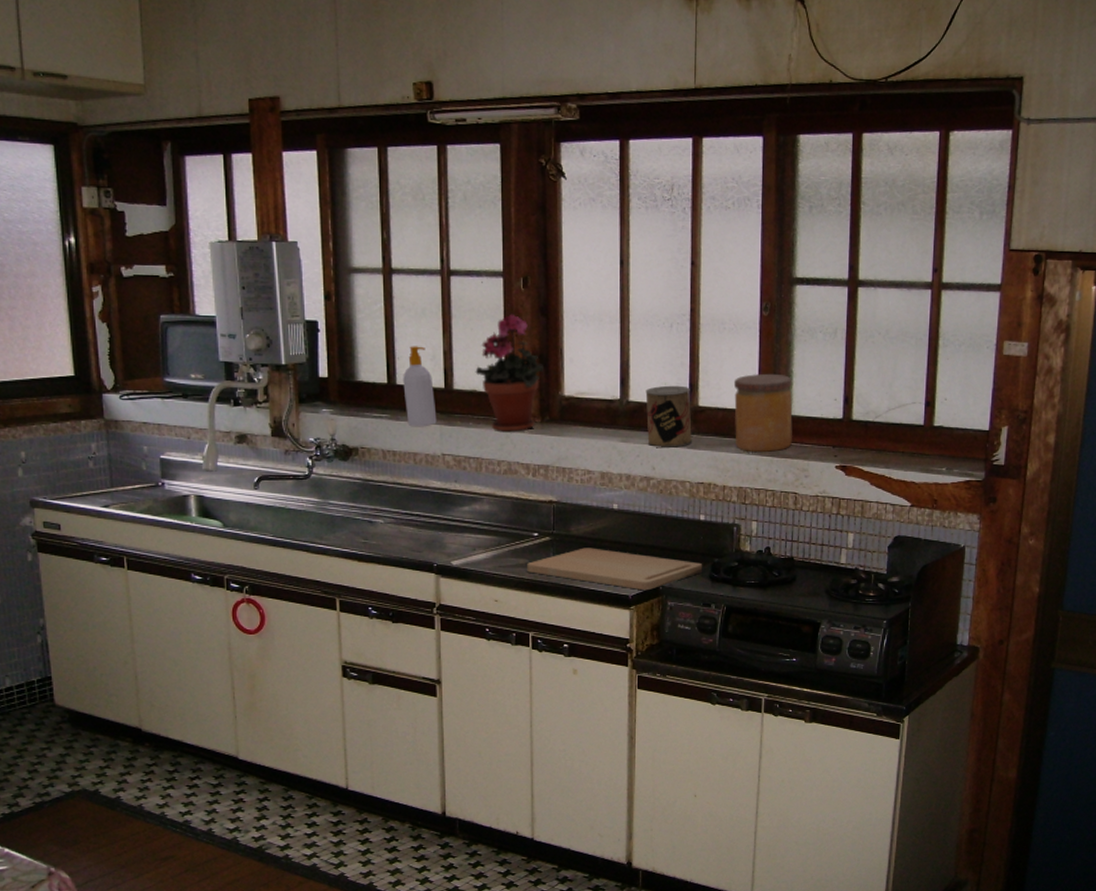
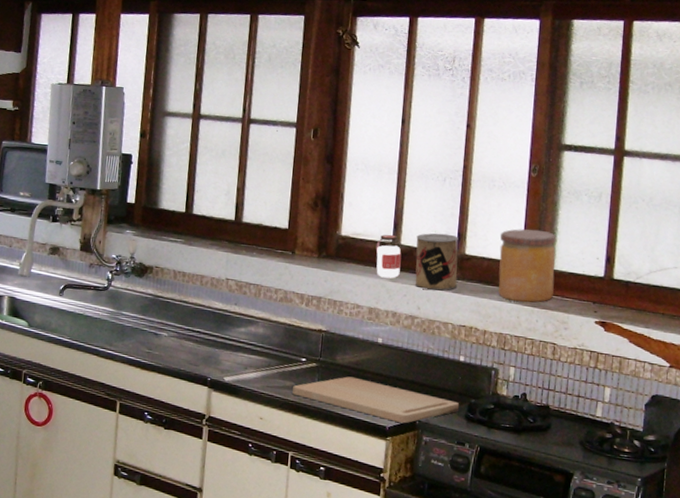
soap bottle: present [403,346,437,427] -> none [198,181,225,254]
potted plant: present [475,314,545,433] -> none [263,159,326,265]
jar: none [603,390,631,439] -> present [375,234,402,279]

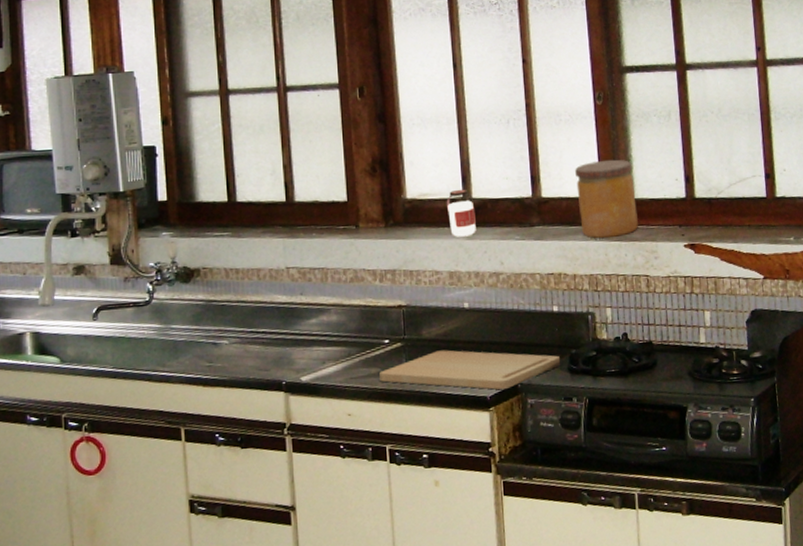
tin can: present [414,233,458,291] -> none [488,178,538,243]

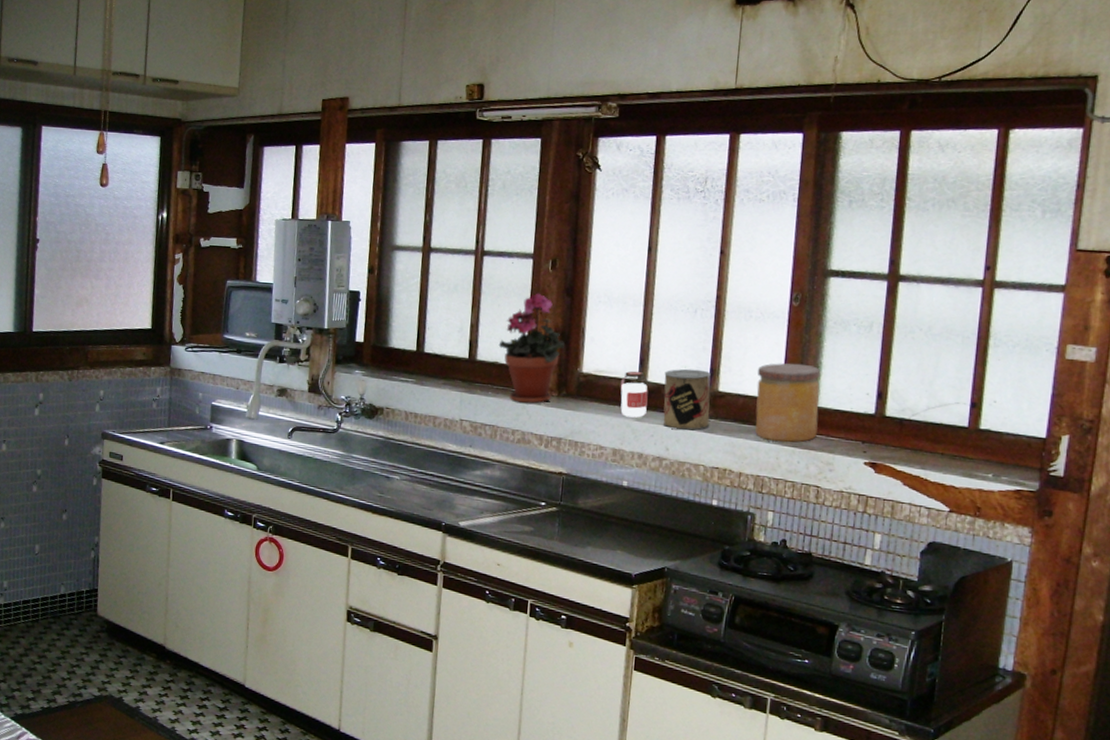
potted plant: none [316,123,385,241] -> present [498,293,566,405]
cutting board: present [379,350,561,390] -> none [531,521,712,571]
tin can: none [488,178,538,243] -> present [662,368,711,431]

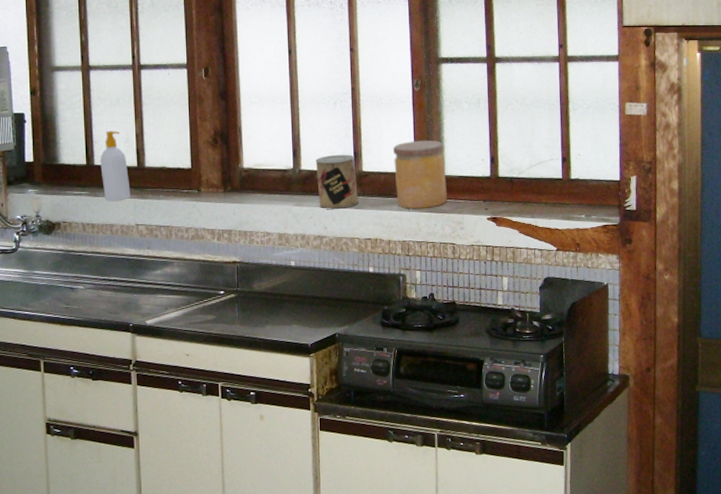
soap bottle: none [430,318,459,393] -> present [100,131,131,202]
potted plant: present [498,293,566,405] -> none [164,99,226,203]
jar: present [620,370,649,418] -> none [278,161,304,203]

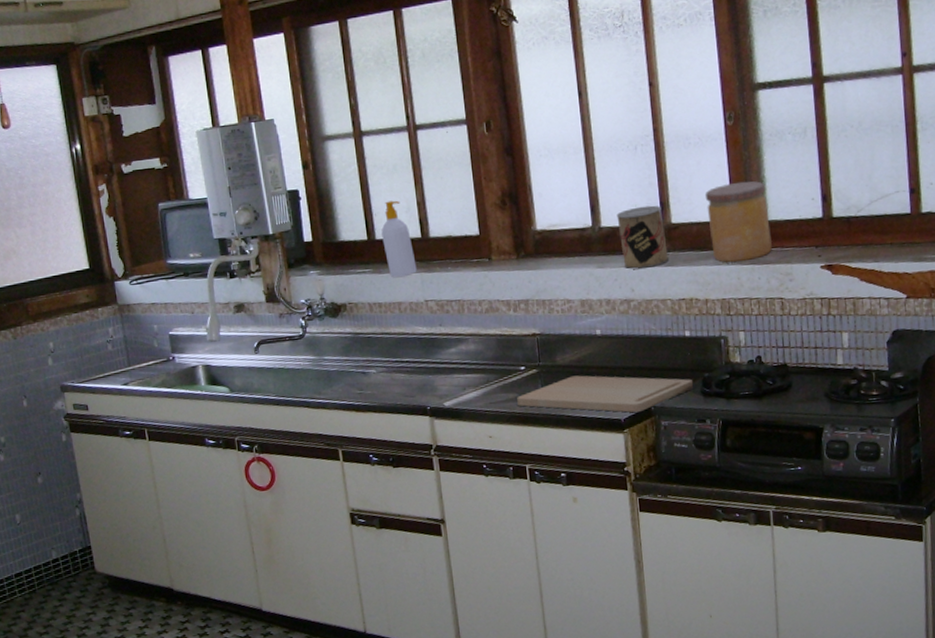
cutting board: none [215,302,374,339] -> present [517,375,694,413]

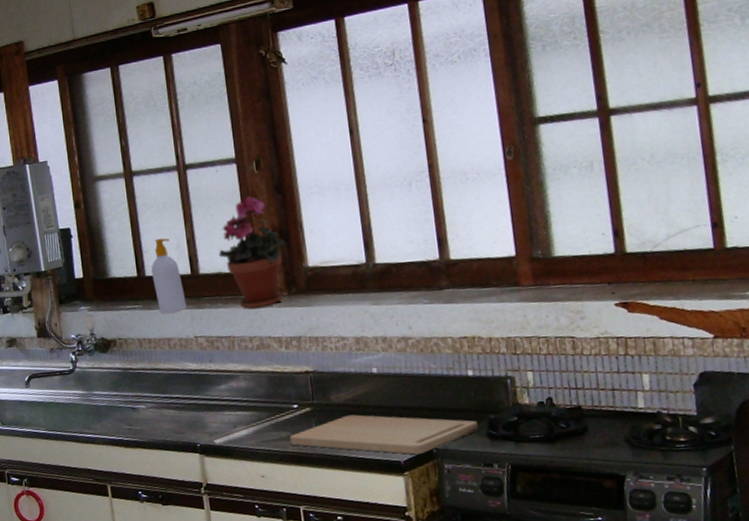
potted plant: none [448,158,515,274] -> present [218,196,286,310]
tin can: present [616,205,669,270] -> none [391,241,448,307]
jar: present [704,181,772,262] -> none [485,216,560,300]

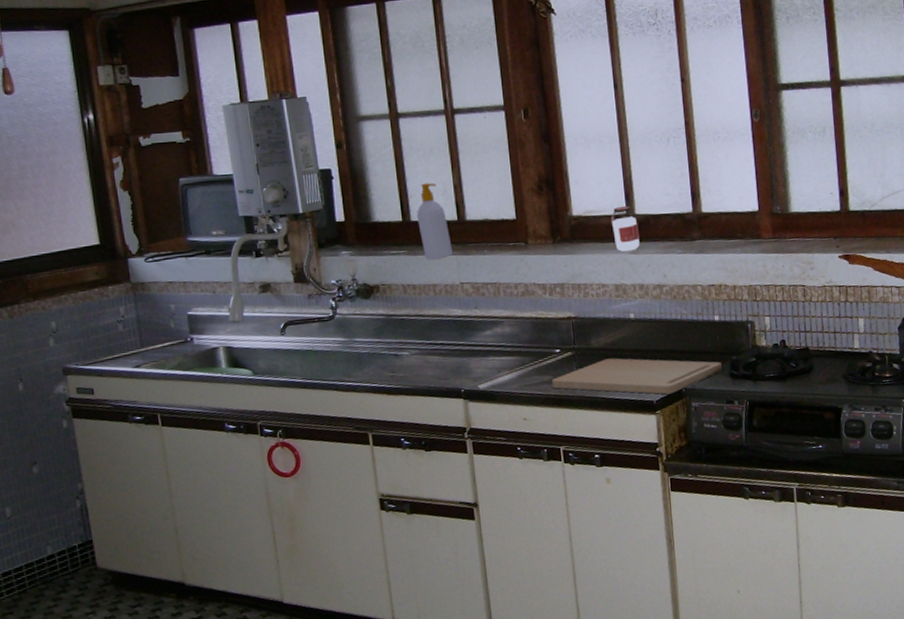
potted plant: present [218,196,286,310] -> none [485,144,552,257]
jar: none [348,254,382,303] -> present [610,205,640,252]

